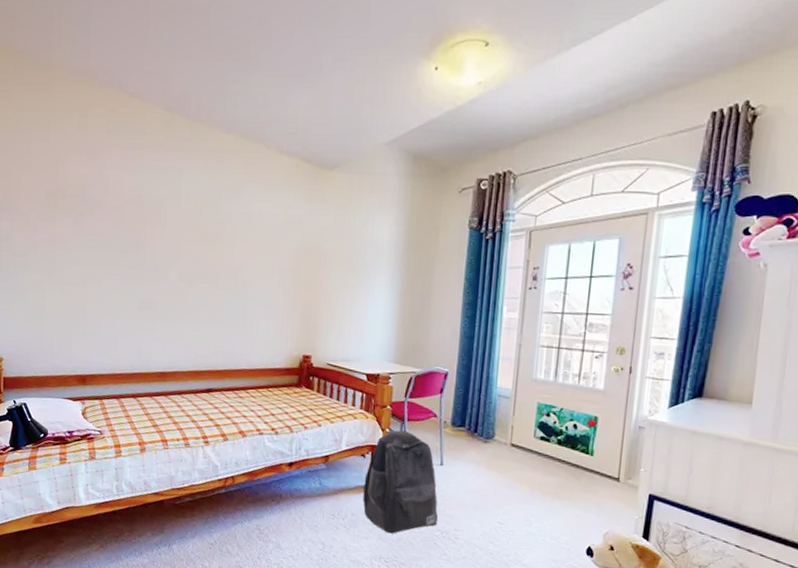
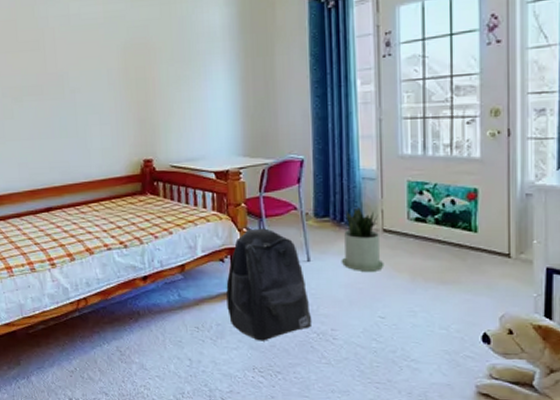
planter: none [470,421,509,481] -> present [341,207,384,271]

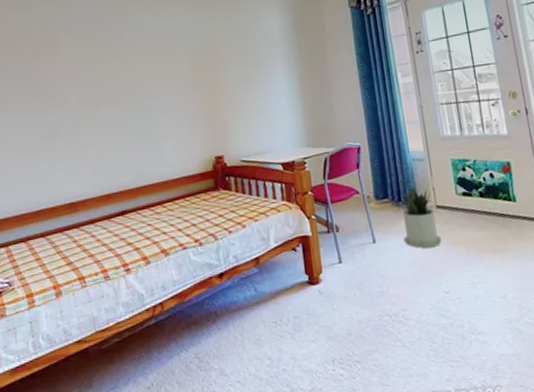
backpack: present [226,228,312,341] -> none [300,214,384,330]

